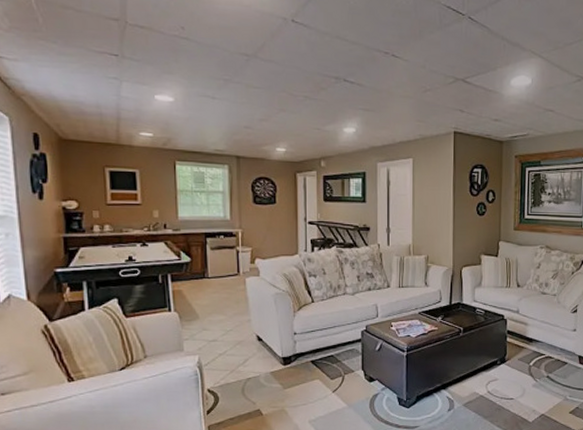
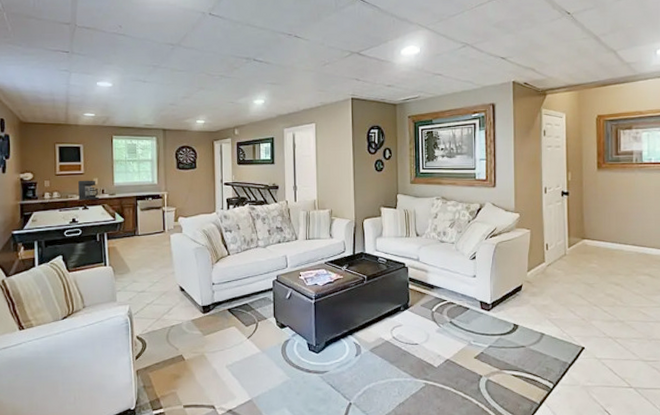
coffee maker: none [135,212,162,236] -> present [78,180,100,200]

